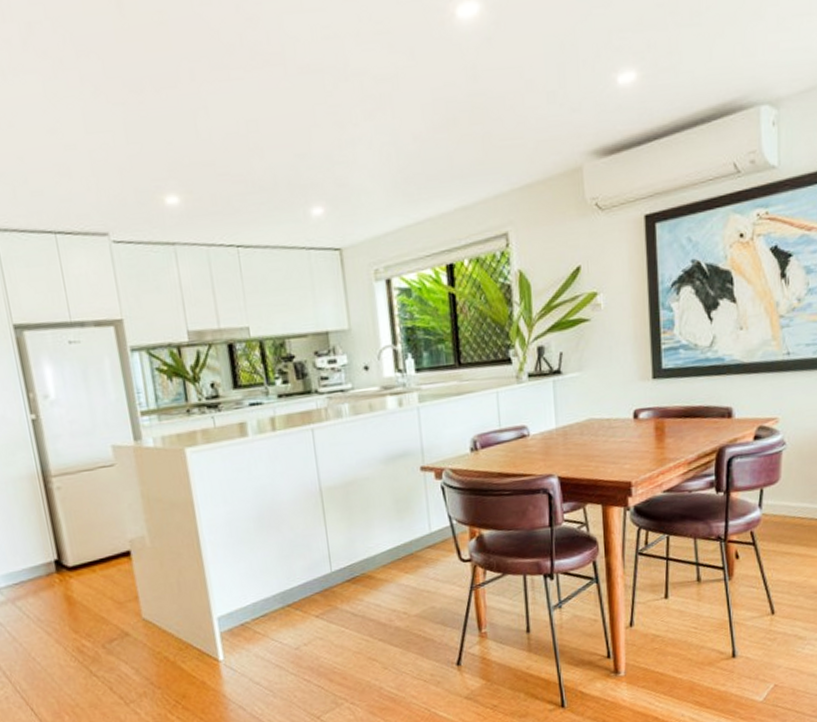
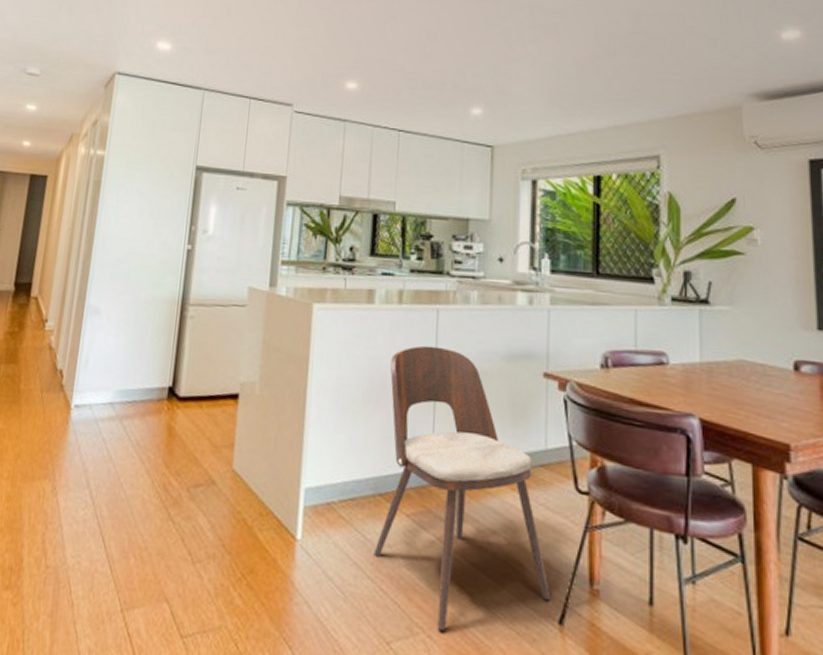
dining chair: none [275,464,449,696] -> present [373,345,551,631]

